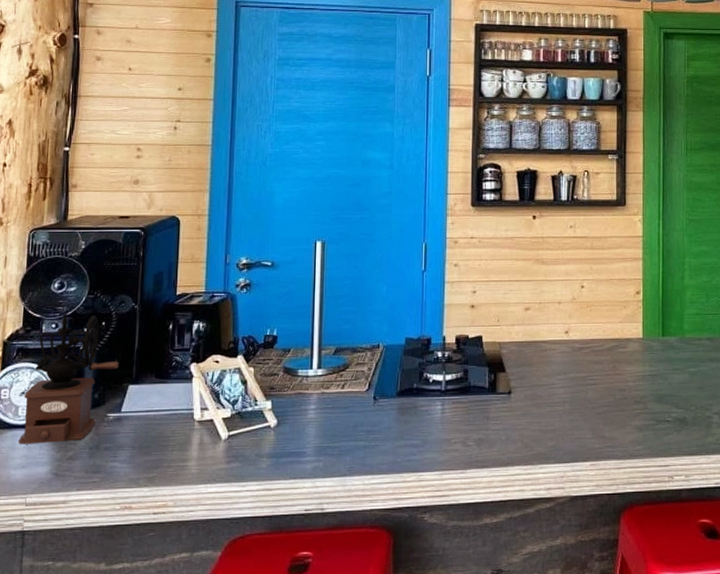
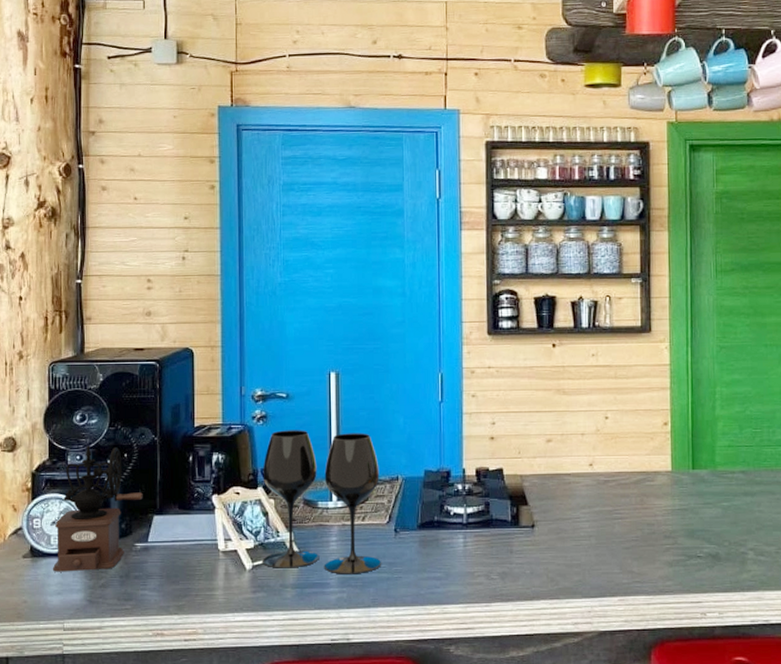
wine glass: none [239,298,361,443] -> present [263,430,382,574]

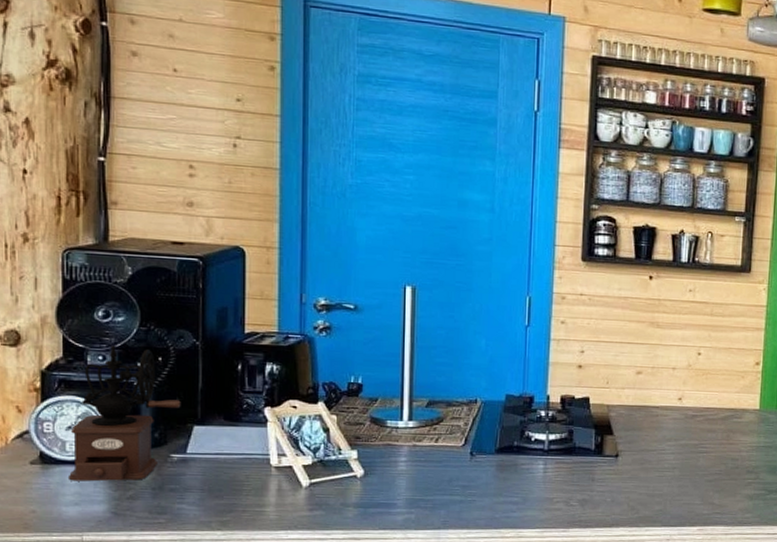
wine glass: present [263,430,382,574] -> none [322,343,457,496]

